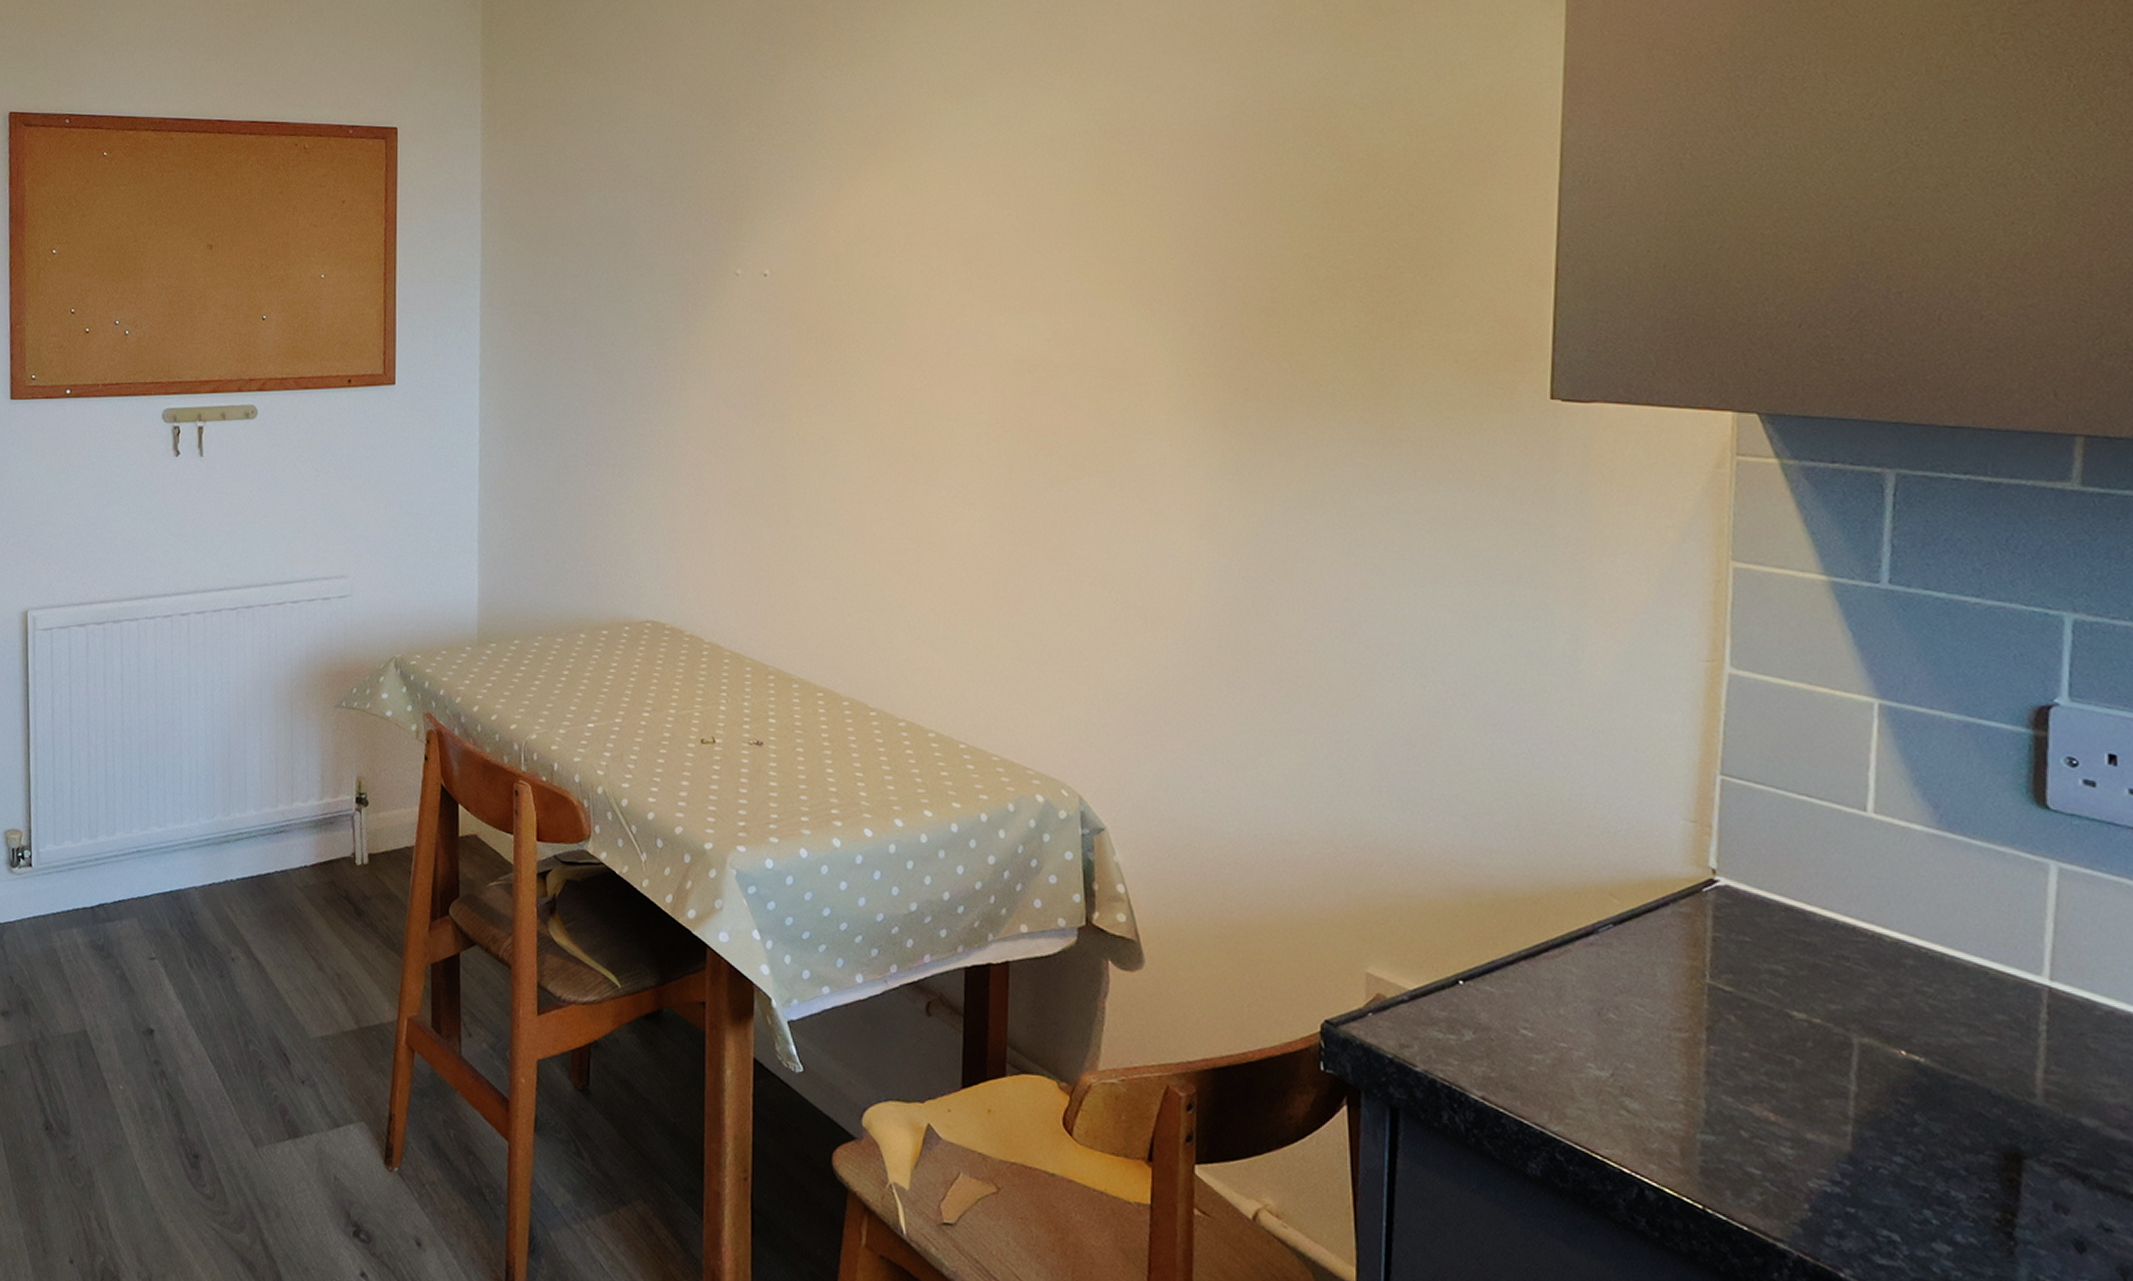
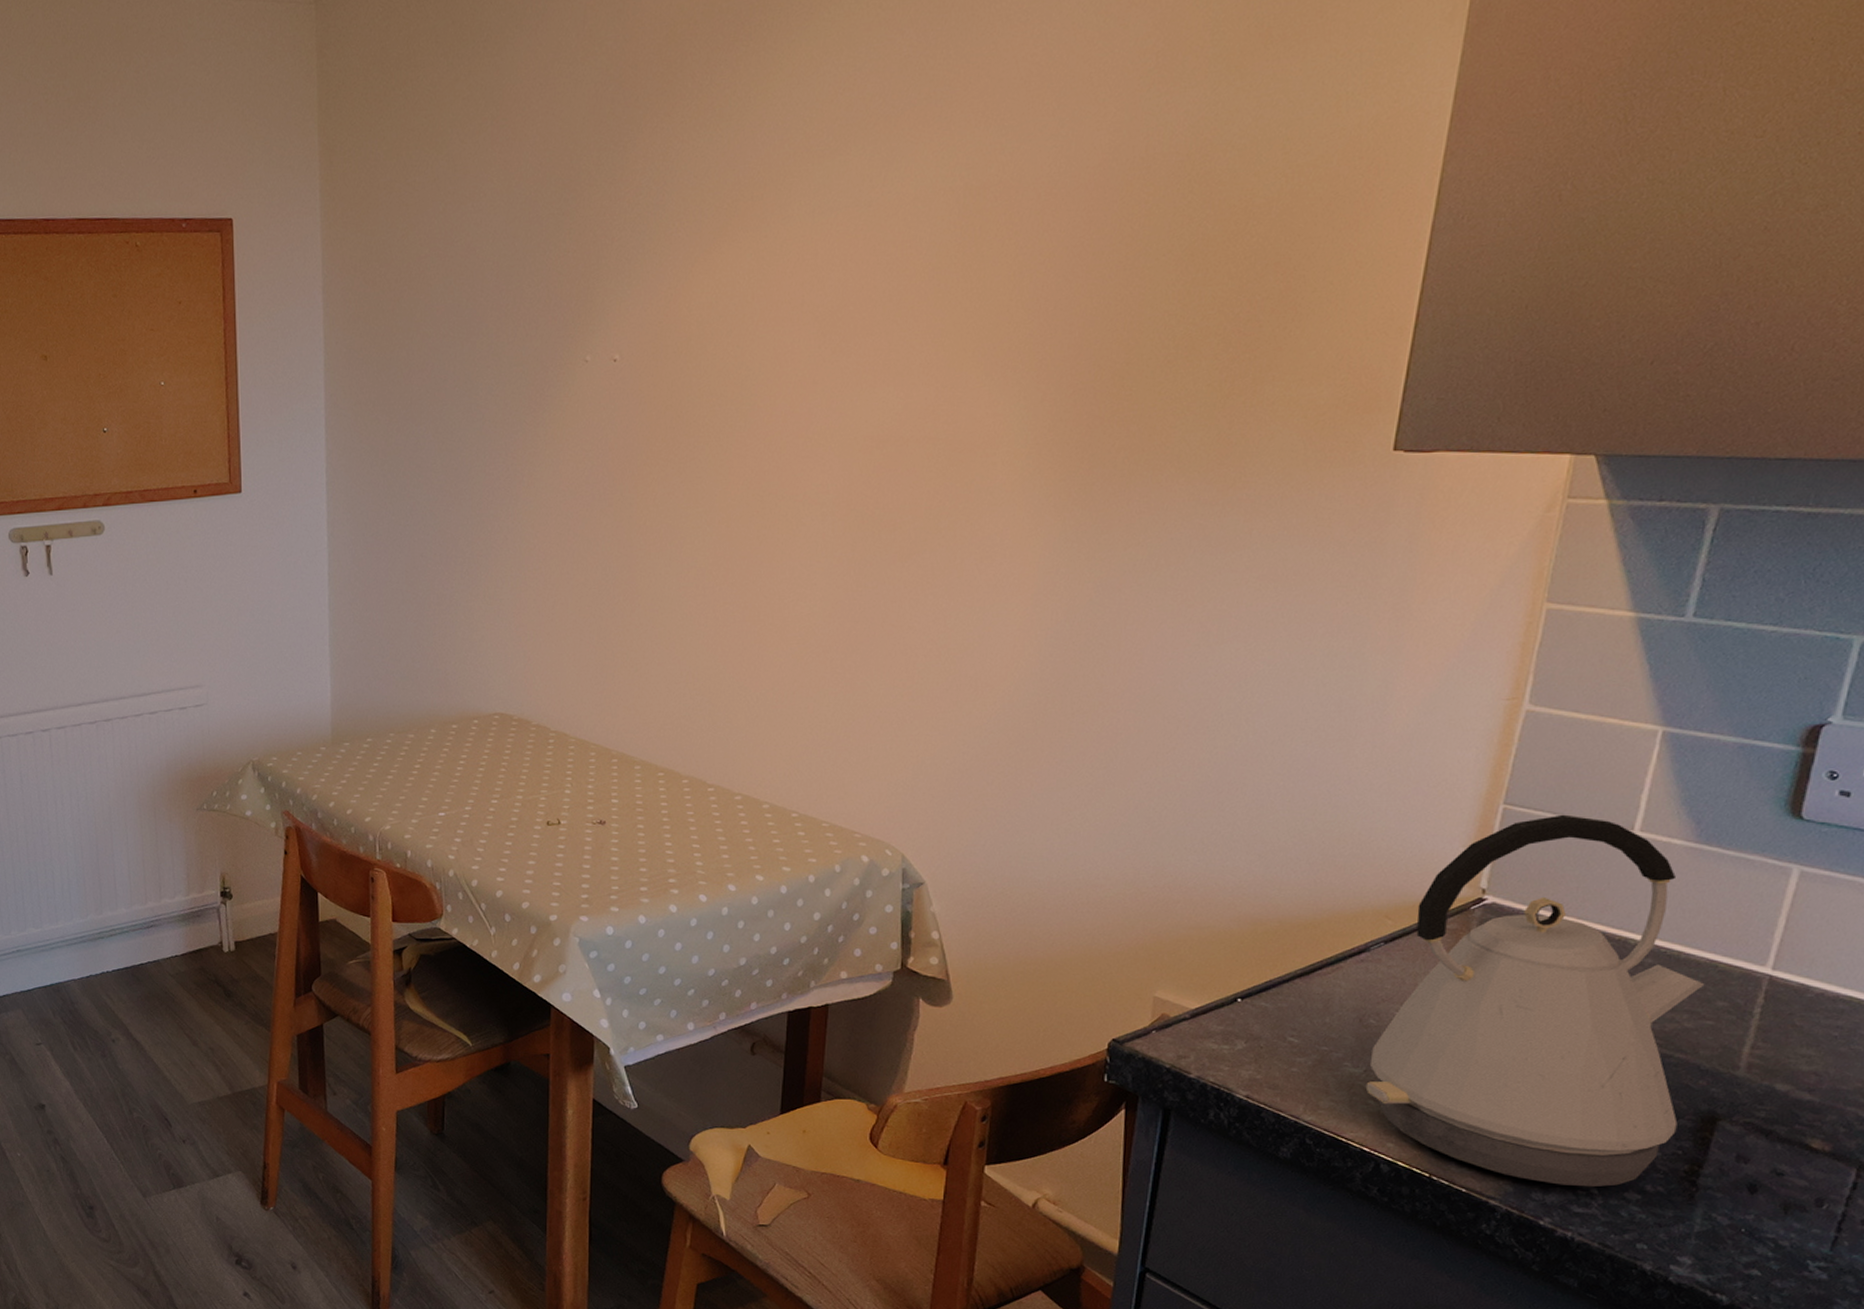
kettle: none [1615,789,1978,1234] -> present [1365,814,1705,1188]

